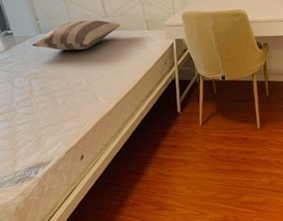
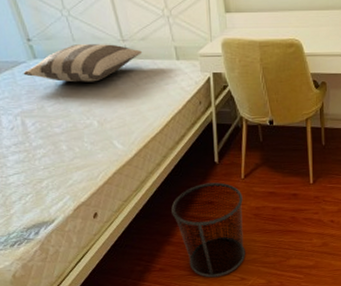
waste bin: none [142,129,204,212] -> present [171,182,245,278]

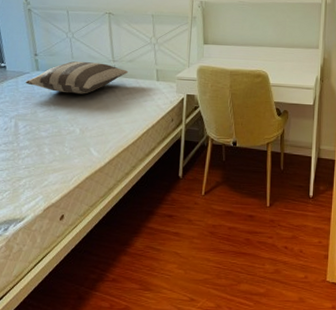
waste bin: present [171,182,245,278] -> none [132,196,201,295]

